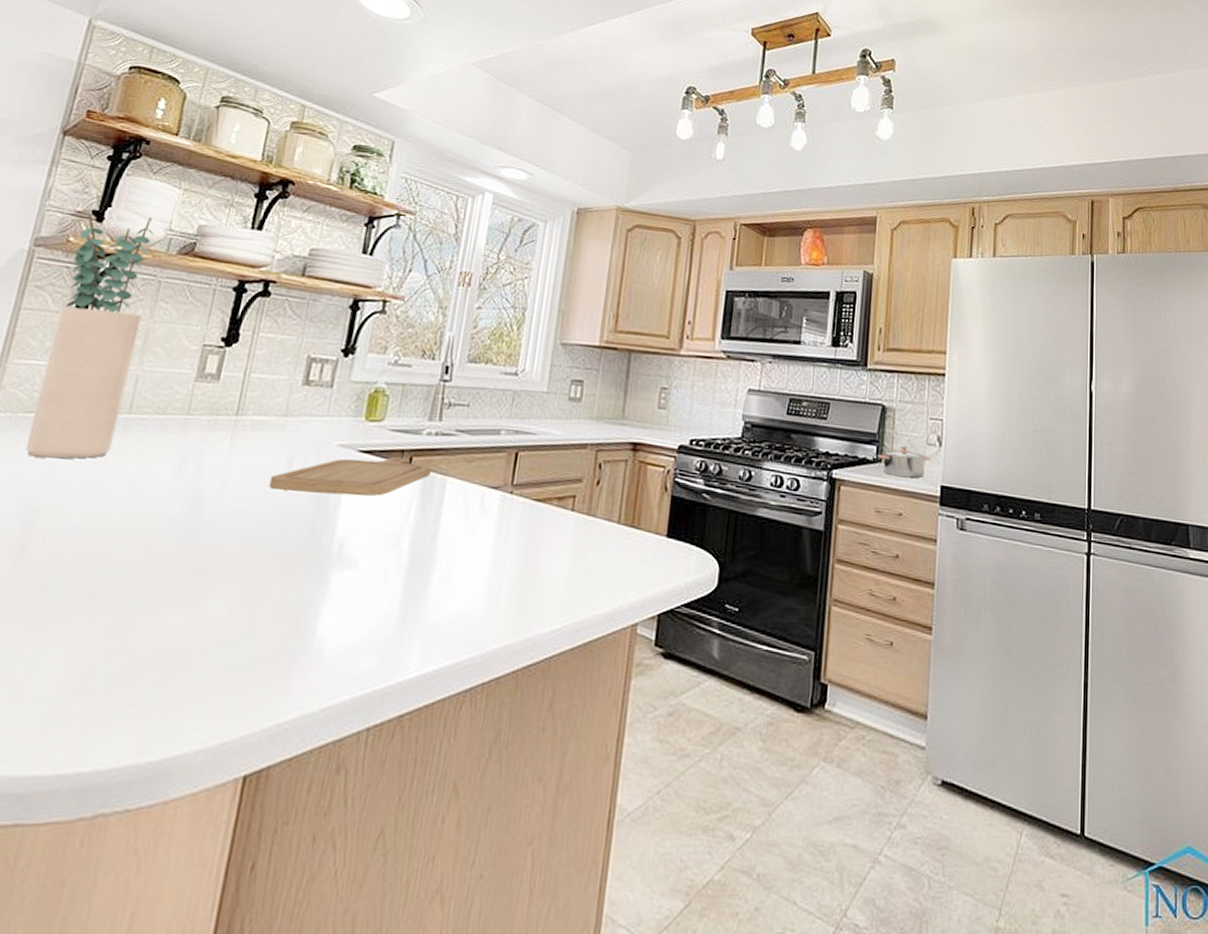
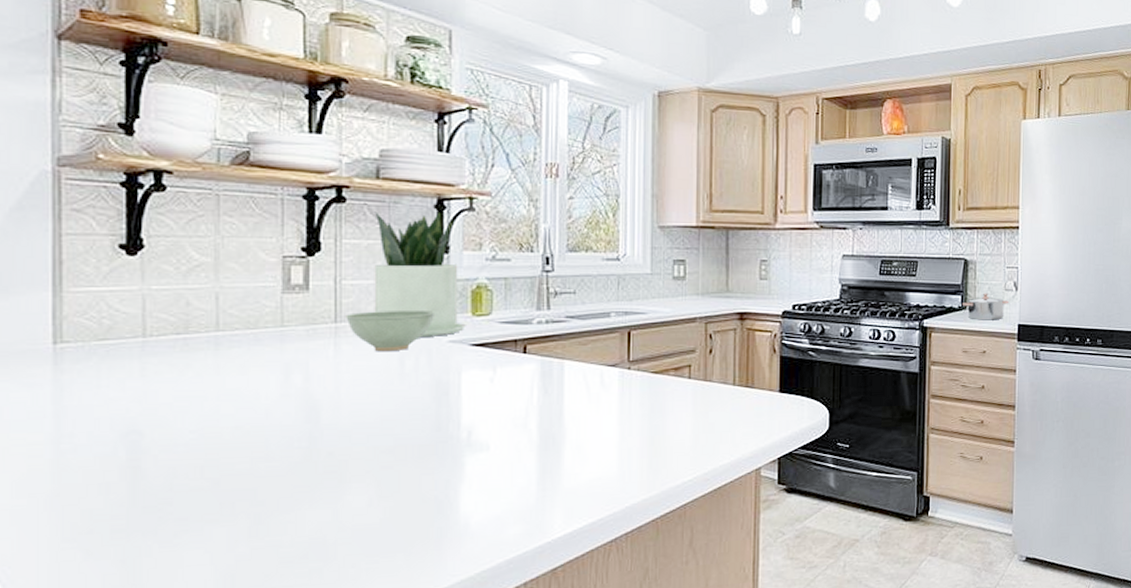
vase: present [25,214,155,459] -> none [107,126,206,383]
bowl: none [247,407,332,451] -> present [345,311,436,352]
chopping board: present [268,457,431,497] -> none [384,348,547,388]
planter: none [274,307,365,439] -> present [374,211,466,338]

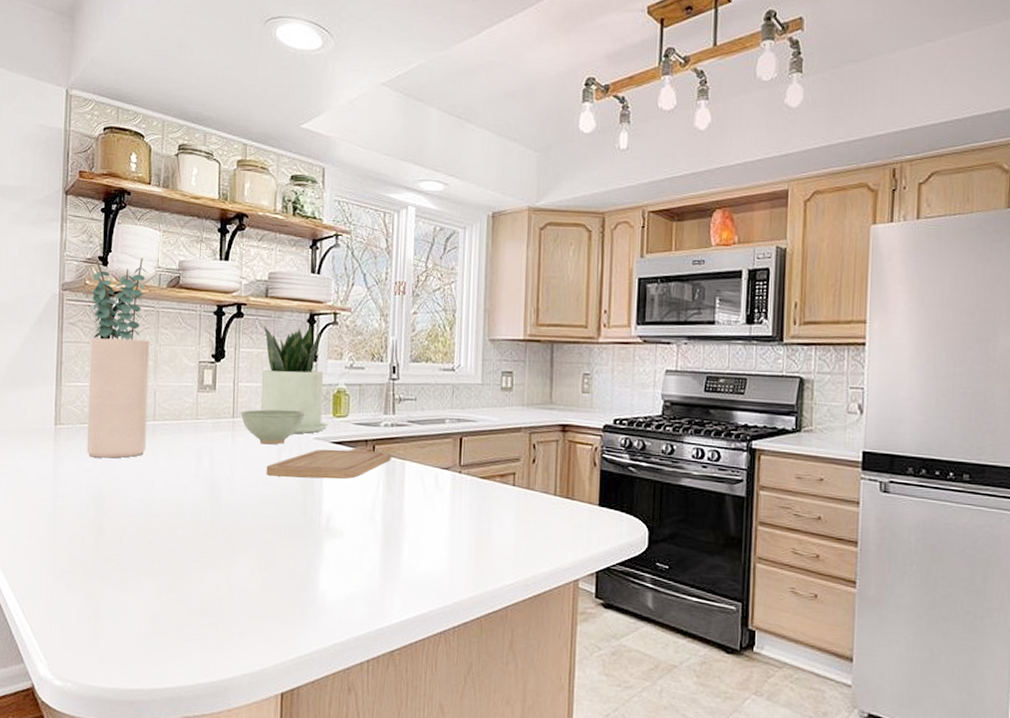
vase: none [107,126,206,383] -> present [87,257,150,459]
chopping board: none [384,348,547,388] -> present [266,446,391,480]
cooking pot: present [961,293,1009,320] -> none [795,415,853,446]

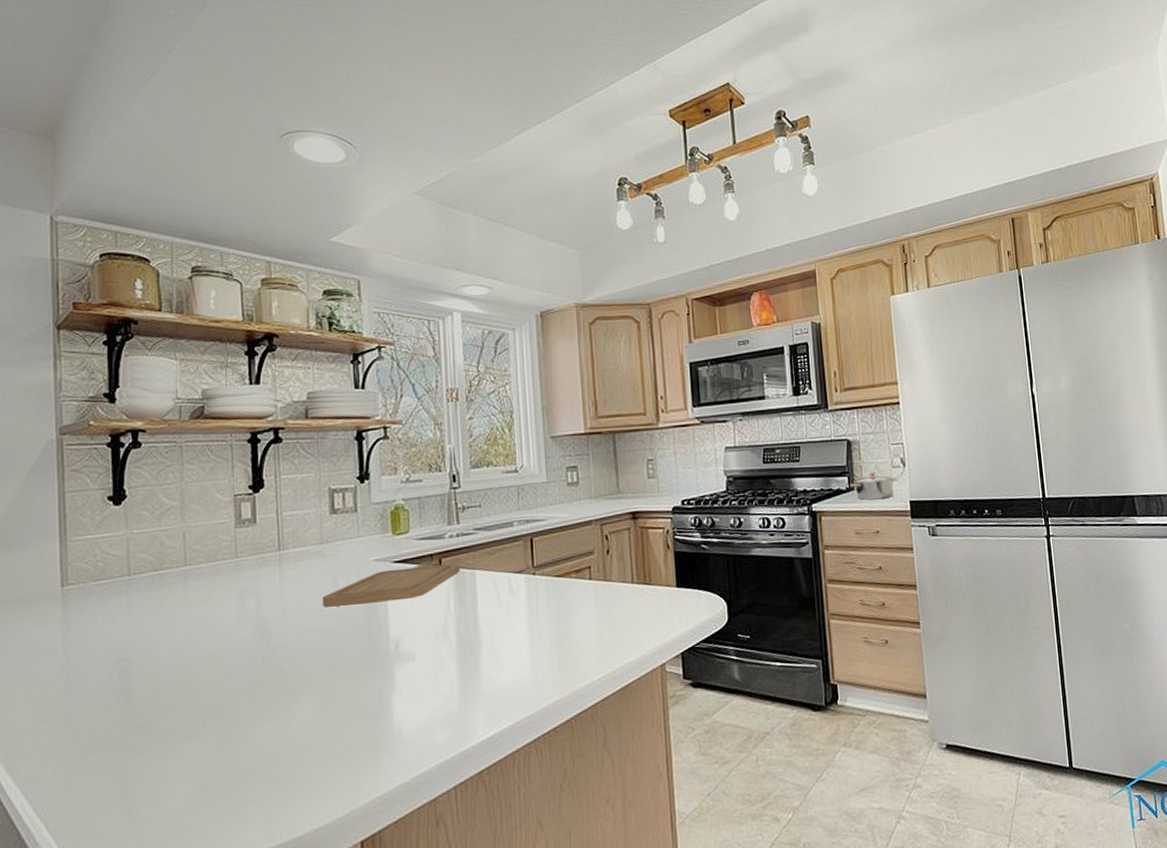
vase: present [87,257,150,459] -> none [98,390,178,617]
bowl: present [240,409,306,445] -> none [287,533,362,575]
planter: present [260,325,328,434] -> none [306,443,388,559]
cooking pot: none [795,415,853,446] -> present [849,472,898,501]

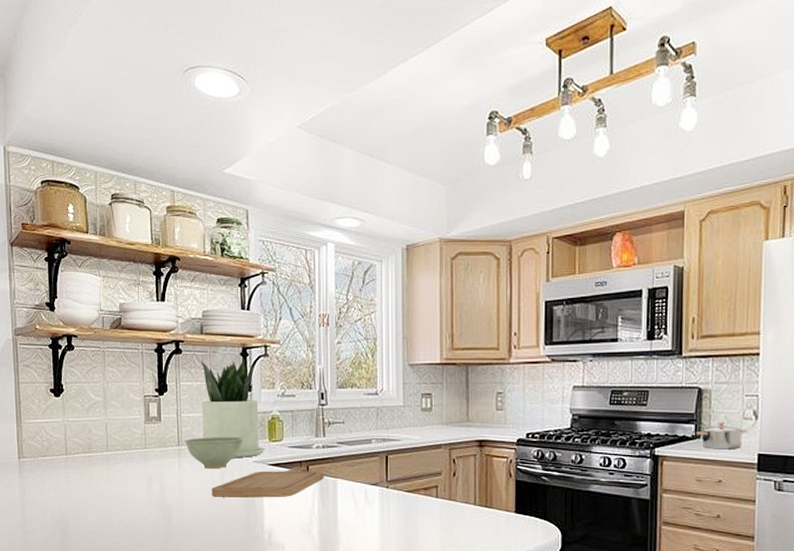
bowl: none [287,533,362,575] -> present [185,437,244,469]
planter: none [306,443,388,559] -> present [201,358,265,459]

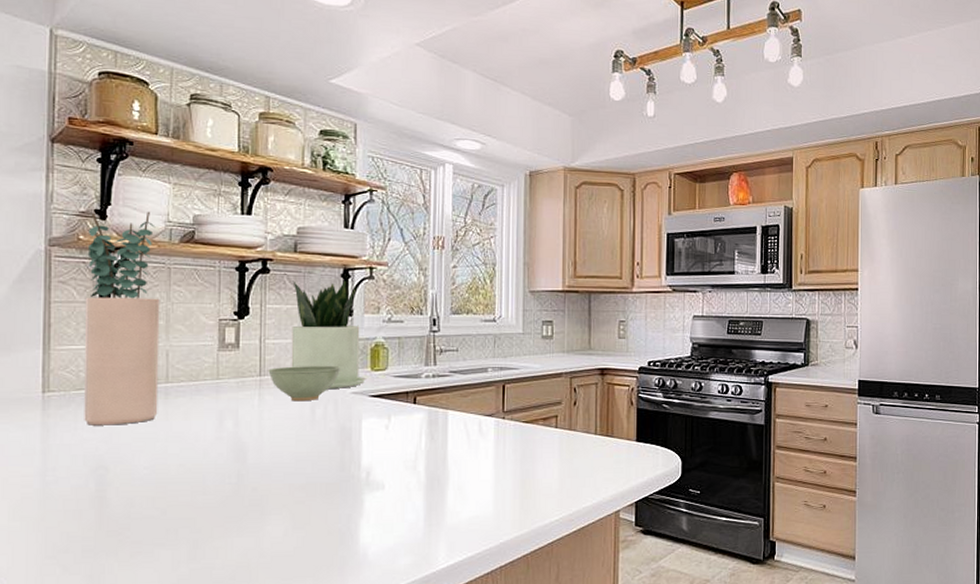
vase: none [42,302,102,487] -> present [84,211,160,426]
chopping board: present [211,467,324,498] -> none [298,399,433,433]
cooking pot: present [695,422,748,450] -> none [804,350,850,376]

